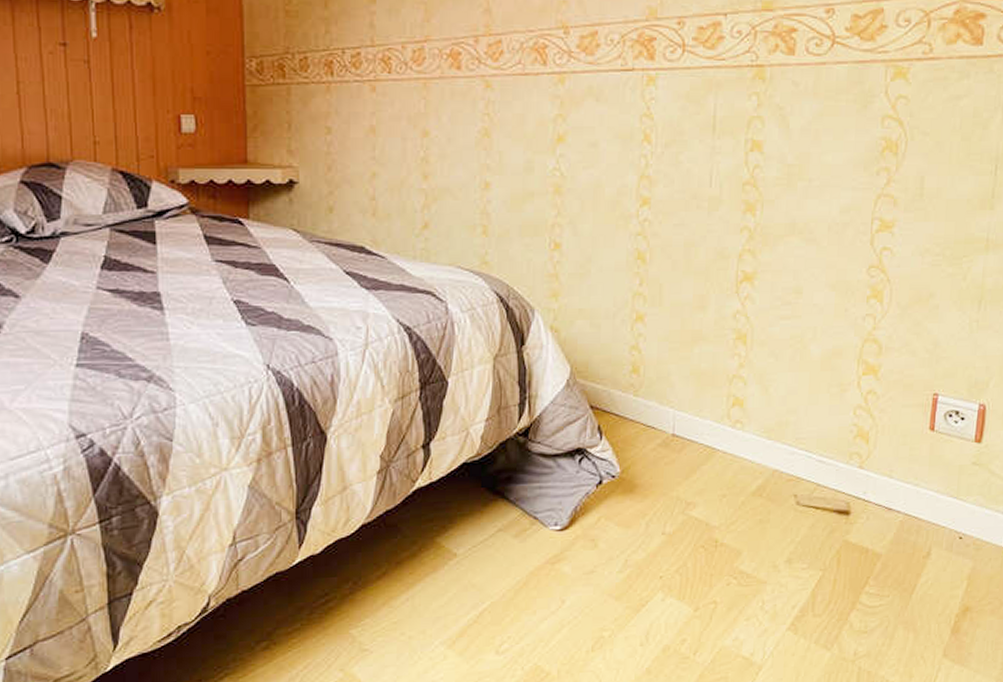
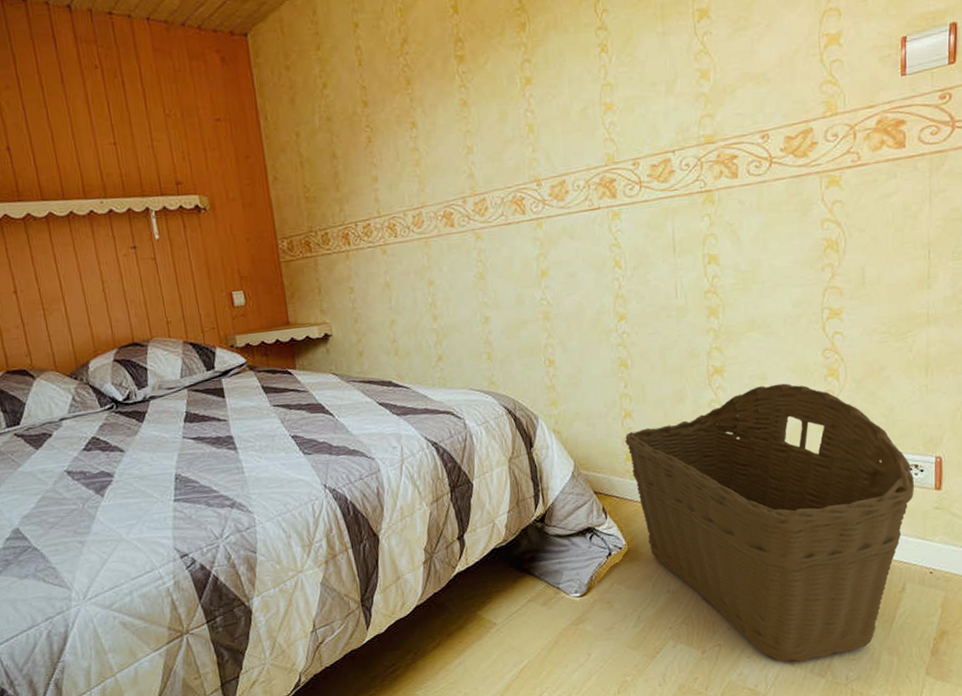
wicker basket: none [633,300,954,630] -> present [625,383,915,662]

